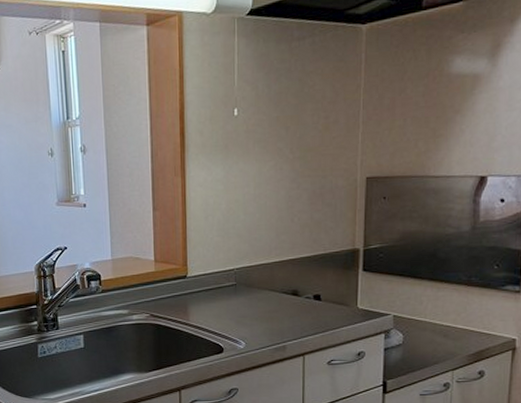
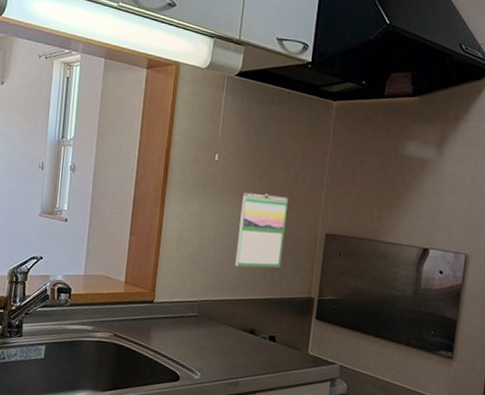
calendar: none [268,143,321,228] -> present [235,193,289,268]

